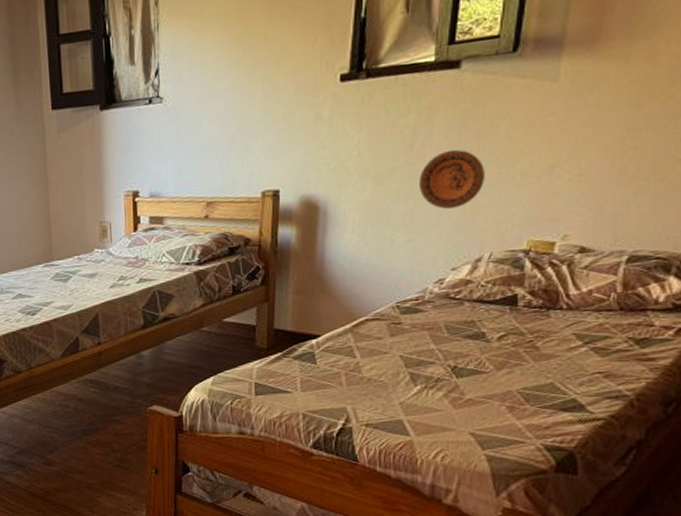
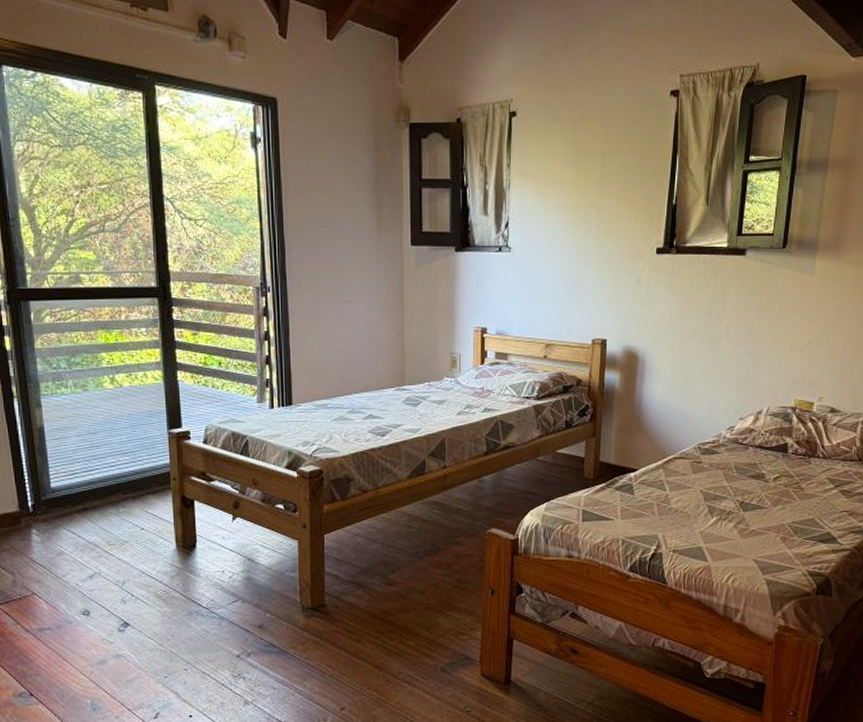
decorative plate: present [418,150,485,209] -> none [715,321,764,368]

